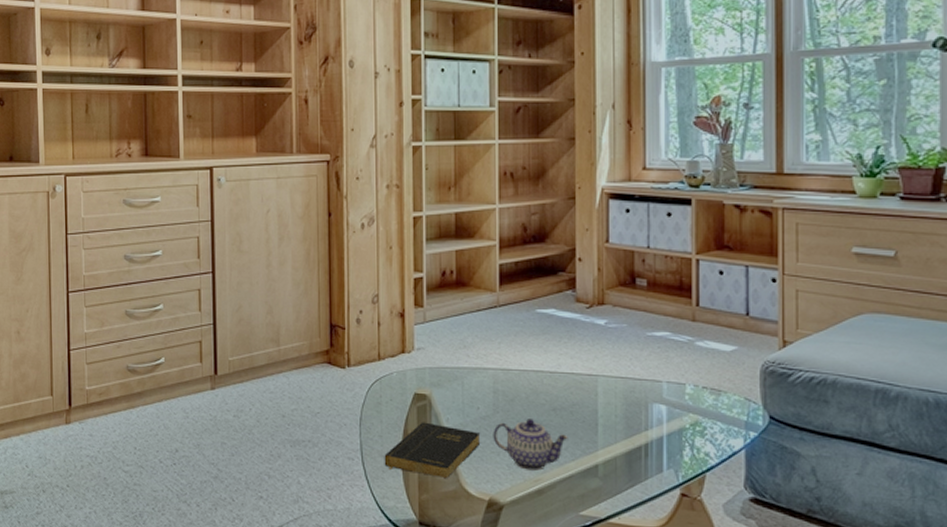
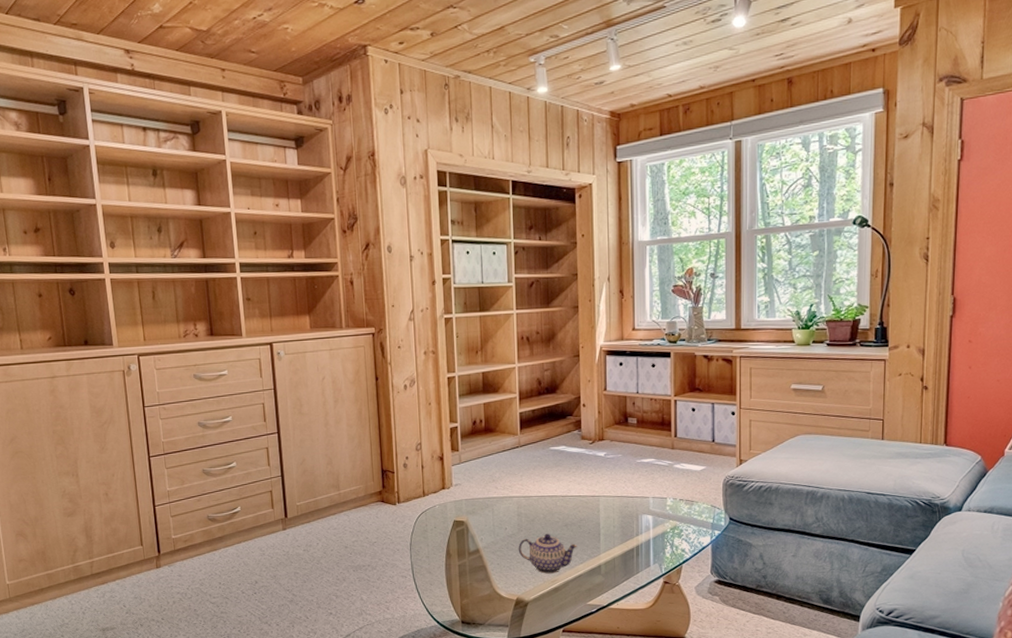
book: present [384,422,481,478] -> none [431,543,509,585]

